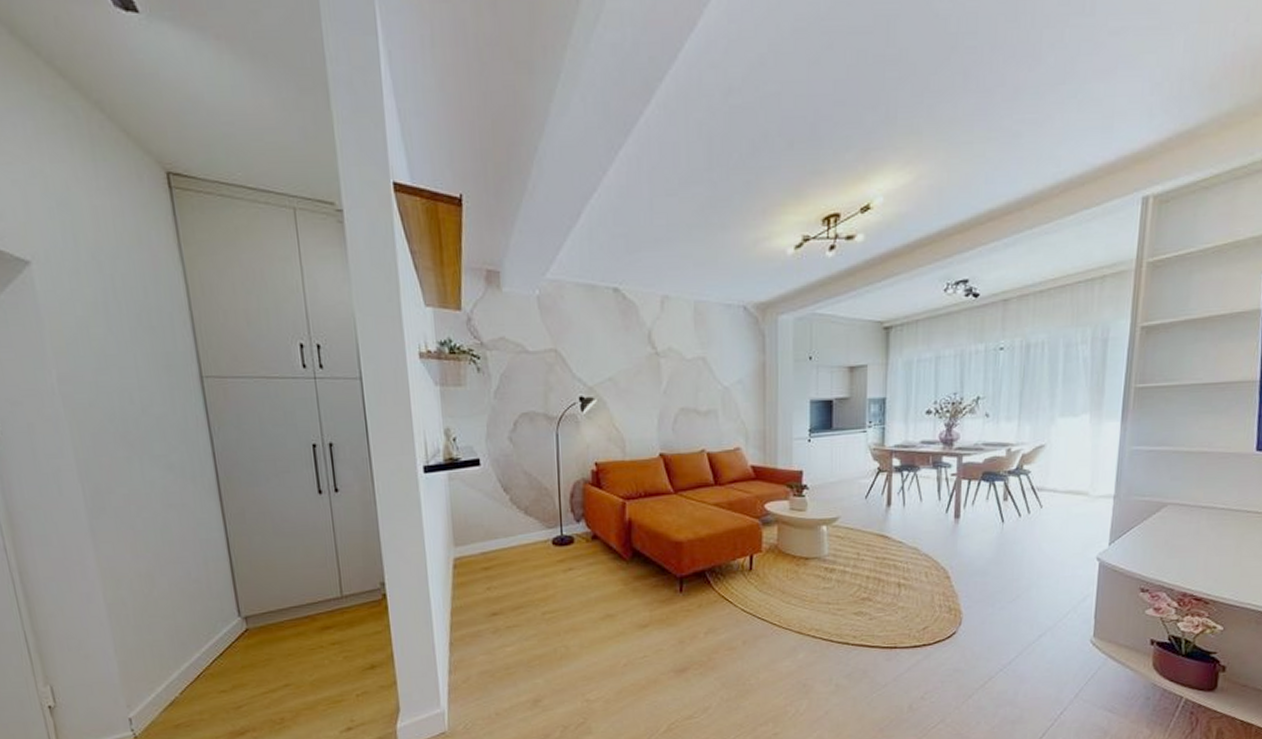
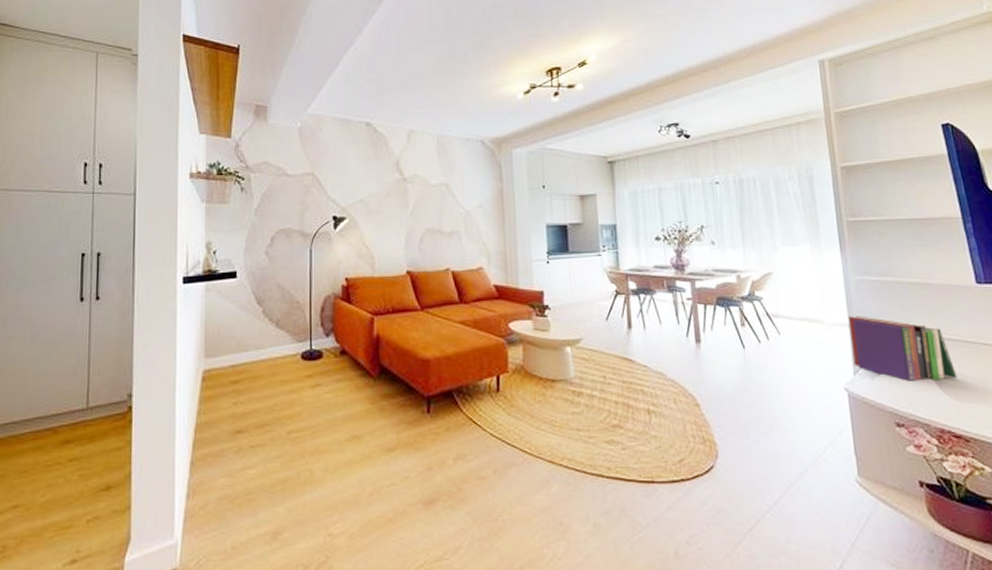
books: none [1111,487,1213,550] -> present [847,316,958,381]

